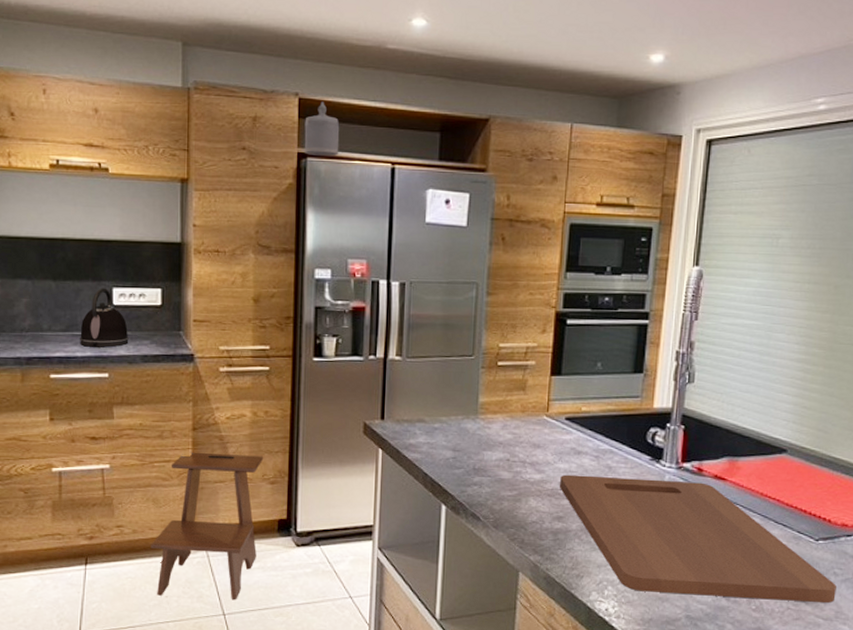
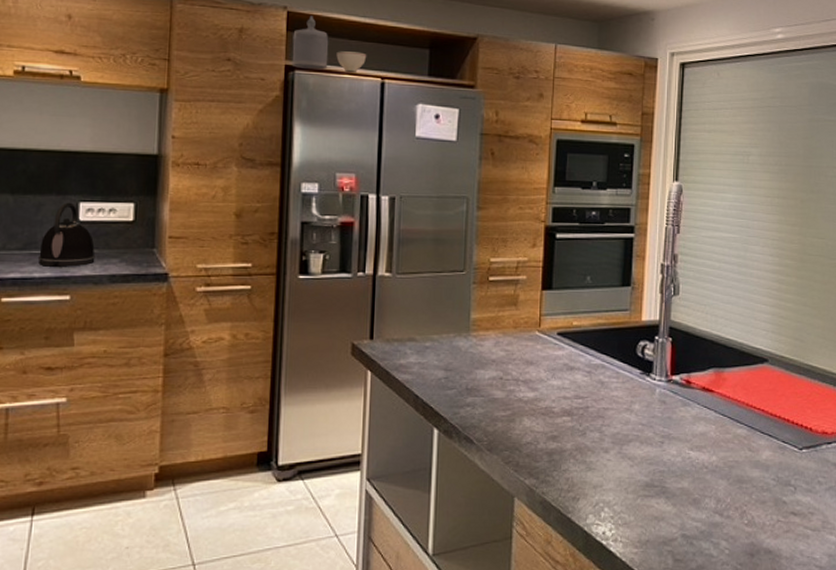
step stool: present [151,452,264,600] -> none [111,380,243,547]
bowl: none [347,137,378,159] -> present [336,51,367,73]
cutting board: present [560,474,836,604] -> none [554,391,821,514]

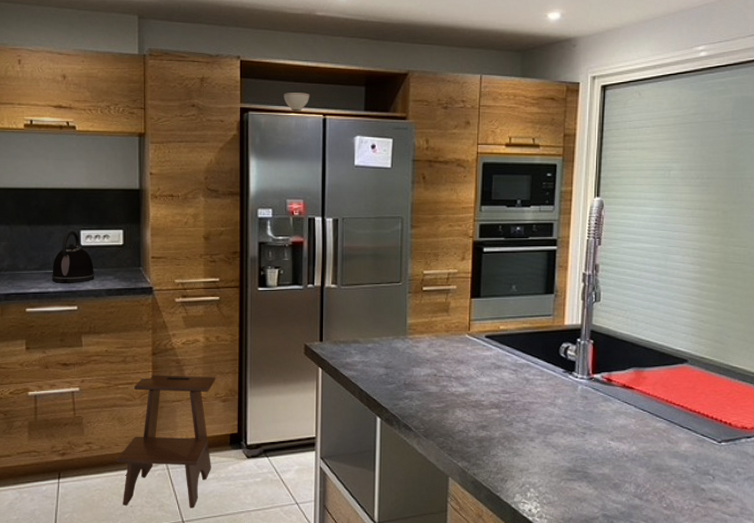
step stool: none [111,380,243,547] -> present [116,374,216,509]
decorative jar: present [291,15,329,70] -> none [246,63,277,111]

